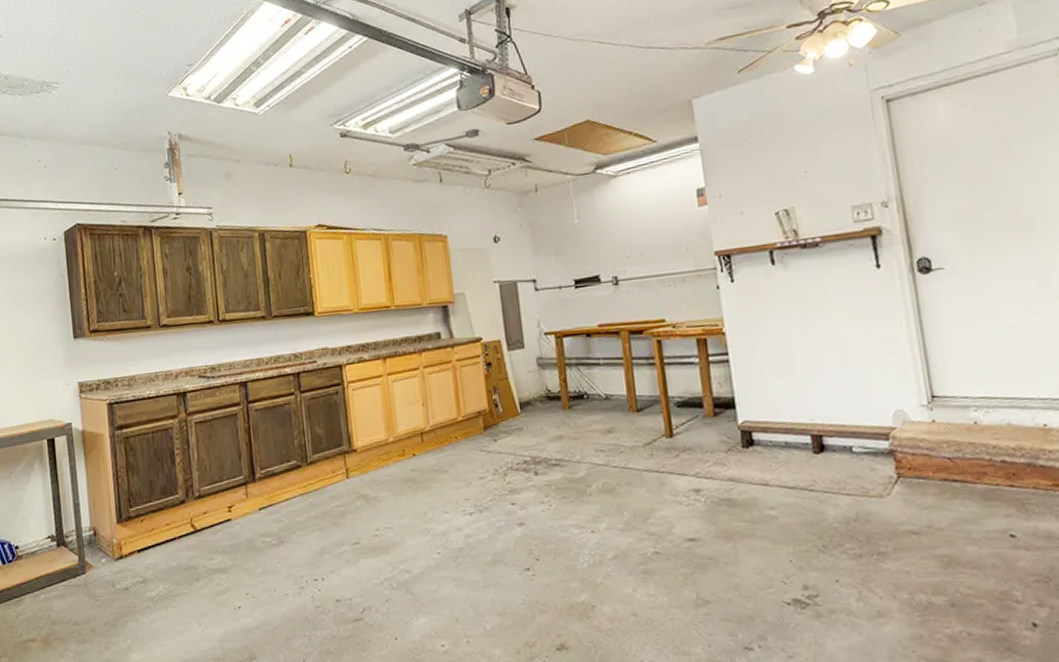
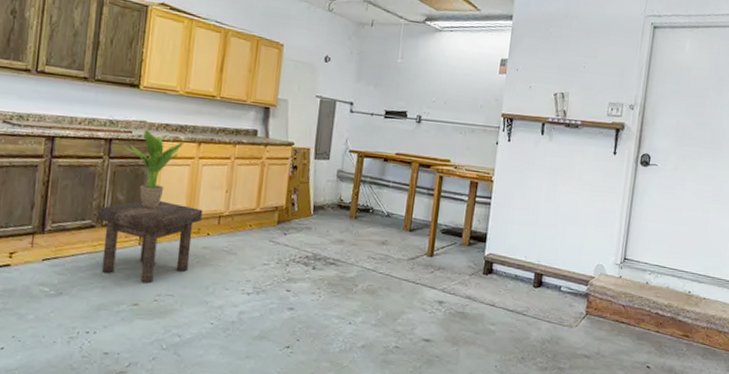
stool: none [301,427,404,519] -> present [98,200,203,284]
potted plant: none [310,356,370,439] -> present [122,130,185,209]

